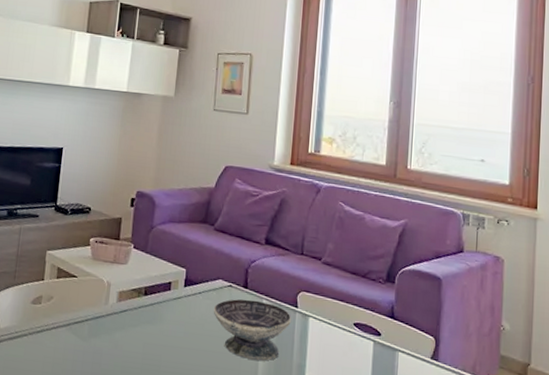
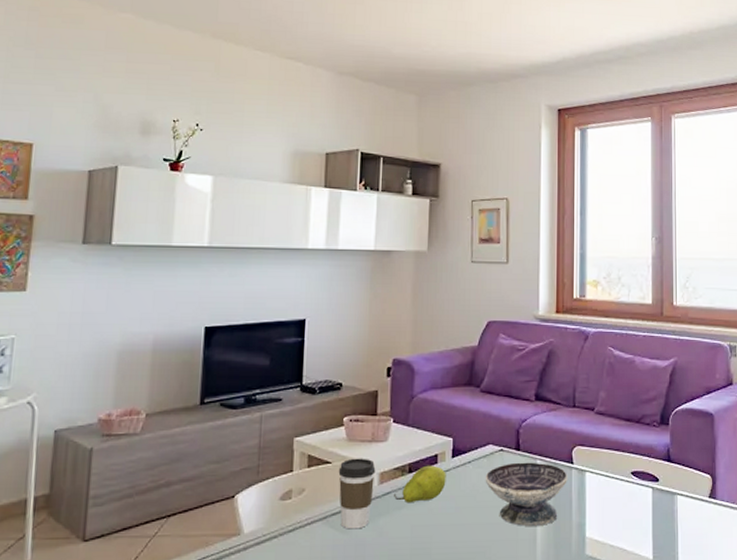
coffee cup: none [81,275,116,339] -> present [338,458,376,530]
fruit: none [130,290,178,323] -> present [394,465,446,504]

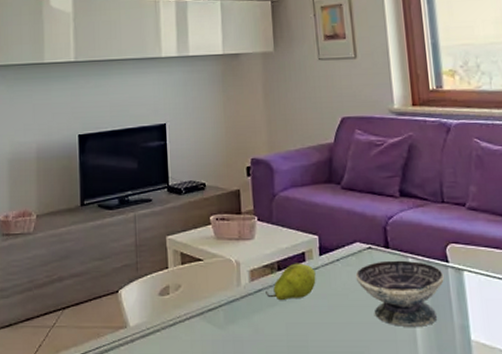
coffee cup: present [338,458,376,530] -> none [210,255,246,325]

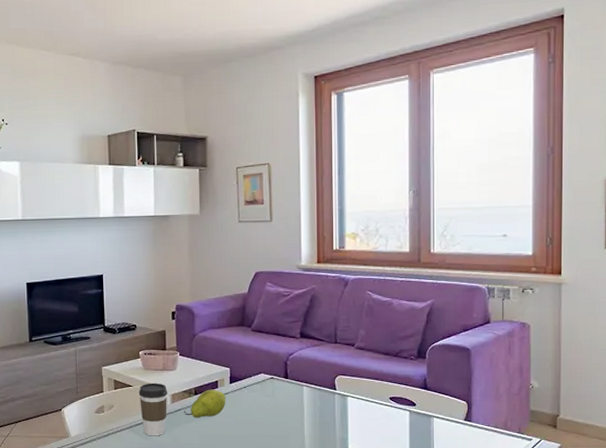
coffee cup: none [210,255,246,325] -> present [138,383,168,436]
bowl: present [355,260,445,328] -> none [259,388,332,440]

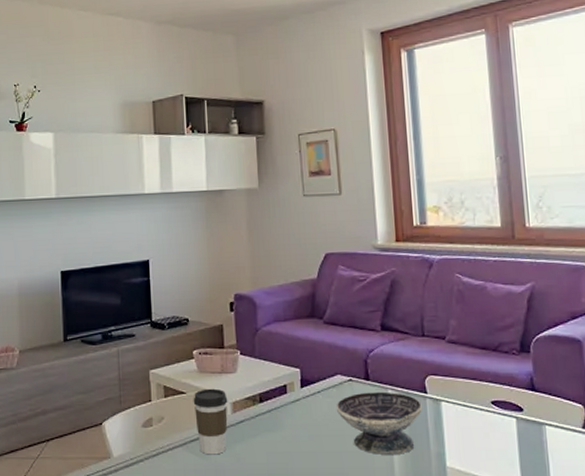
fruit: present [184,389,226,418] -> none [247,395,297,432]
bowl: none [259,388,332,440] -> present [336,391,423,456]

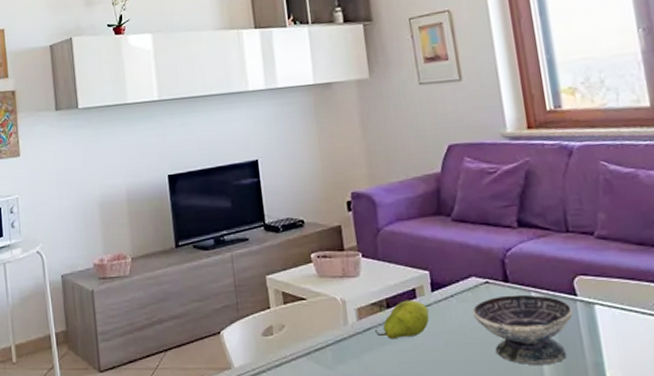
coffee cup: present [193,388,228,455] -> none [314,294,354,365]
fruit: none [247,395,297,432] -> present [375,300,429,340]

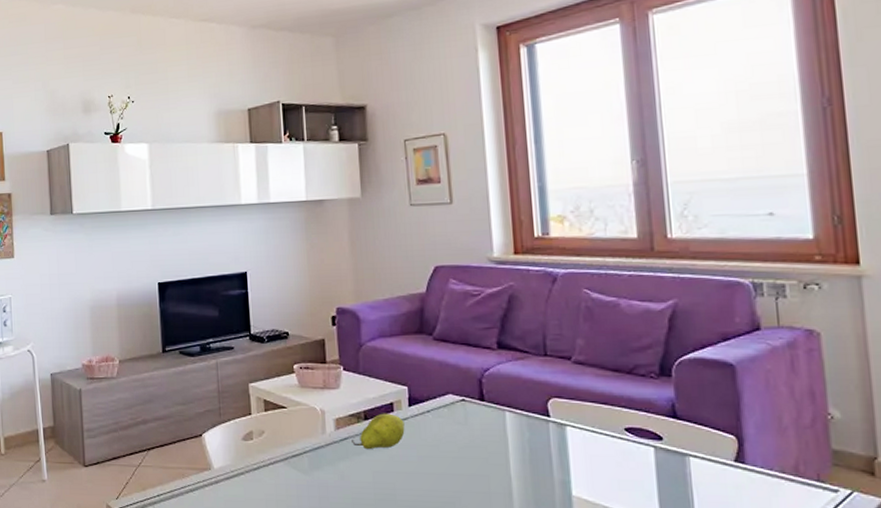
bowl: present [472,294,574,366] -> none [447,413,545,481]

